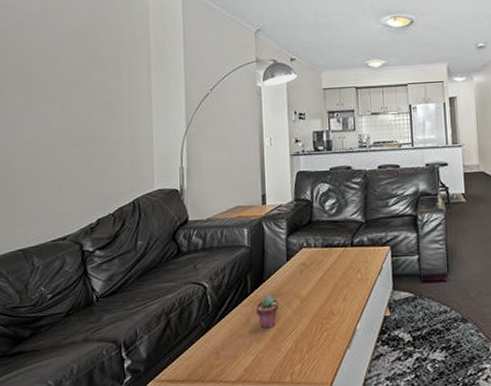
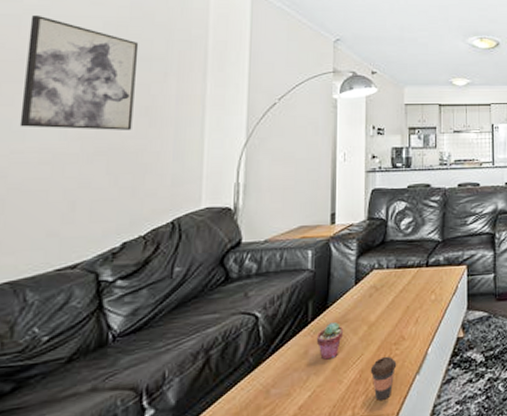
wall art: none [18,28,97,124] -> present [19,14,139,130]
coffee cup: none [304,329,329,370] -> present [370,356,397,401]

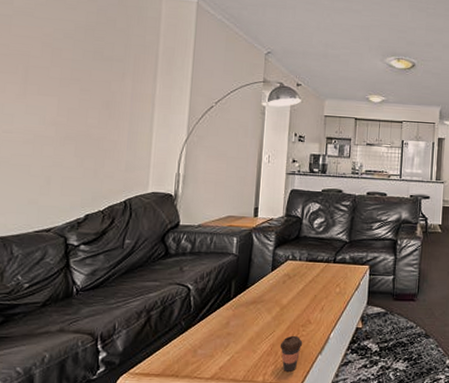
wall art: present [19,14,139,130] -> none [9,16,103,120]
potted succulent: present [316,322,344,360] -> none [236,301,260,332]

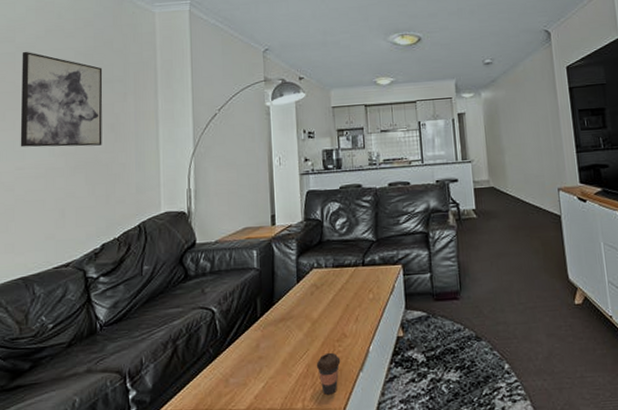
wall art: none [9,16,103,120] -> present [20,51,103,147]

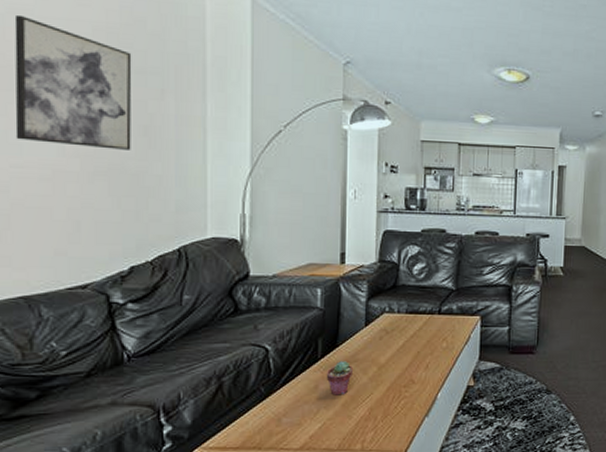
potted succulent: none [265,318,290,353] -> present [326,361,354,395]
coffee cup: present [316,352,341,395] -> none [379,397,406,437]

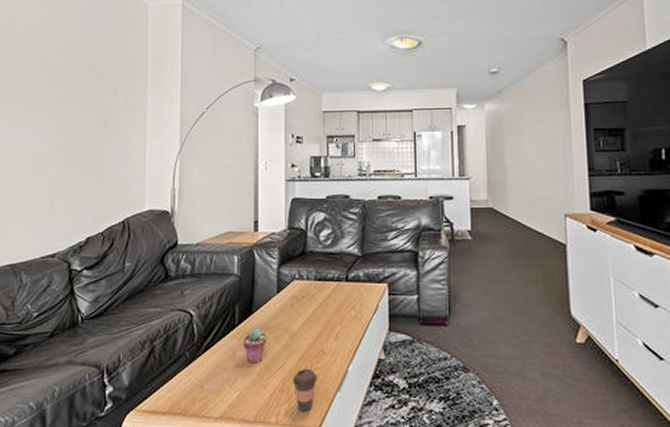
wall art: present [14,14,132,150] -> none [14,40,95,138]
coffee cup: none [379,397,406,437] -> present [292,368,318,412]

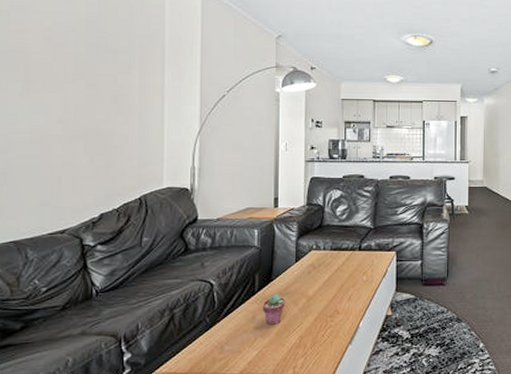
coffee cup: present [292,368,318,412] -> none [308,326,332,363]

